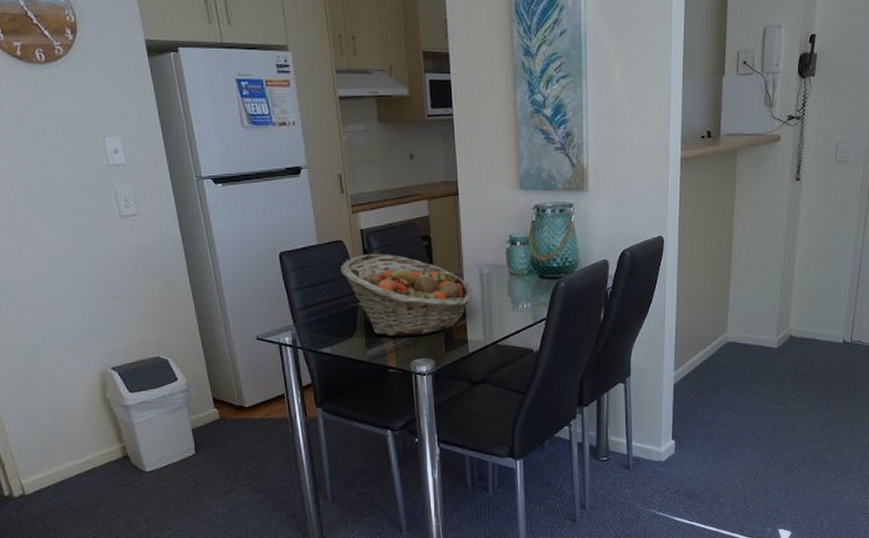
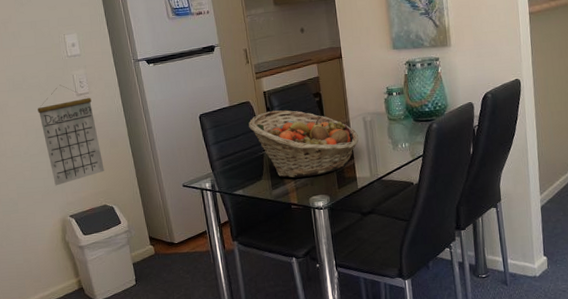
calendar: none [67,201,157,330] -> present [37,84,104,186]

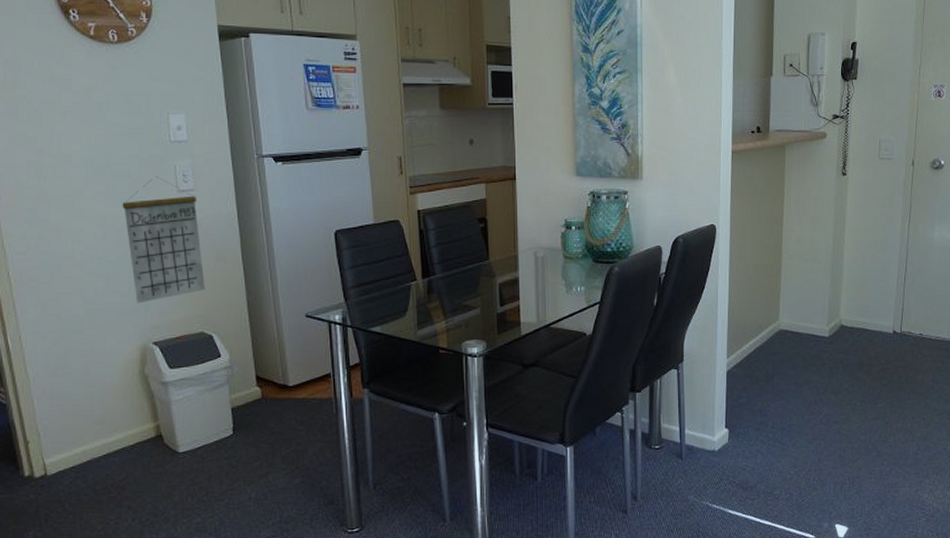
fruit basket: present [248,110,359,178] -> none [396,233,527,317]

